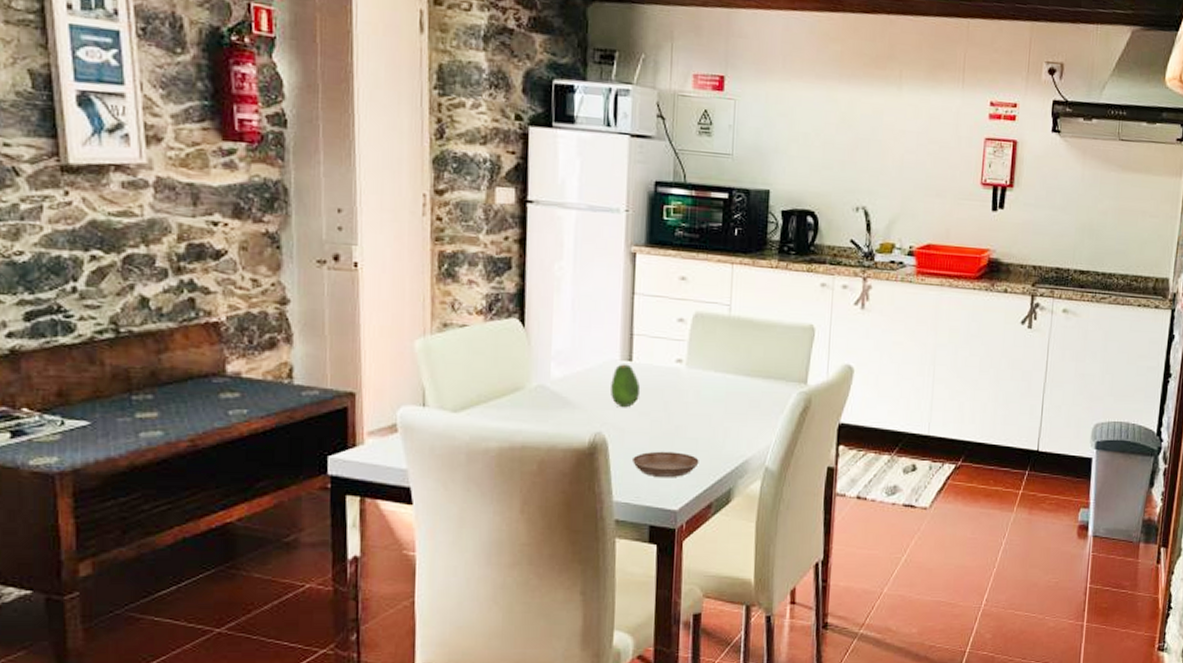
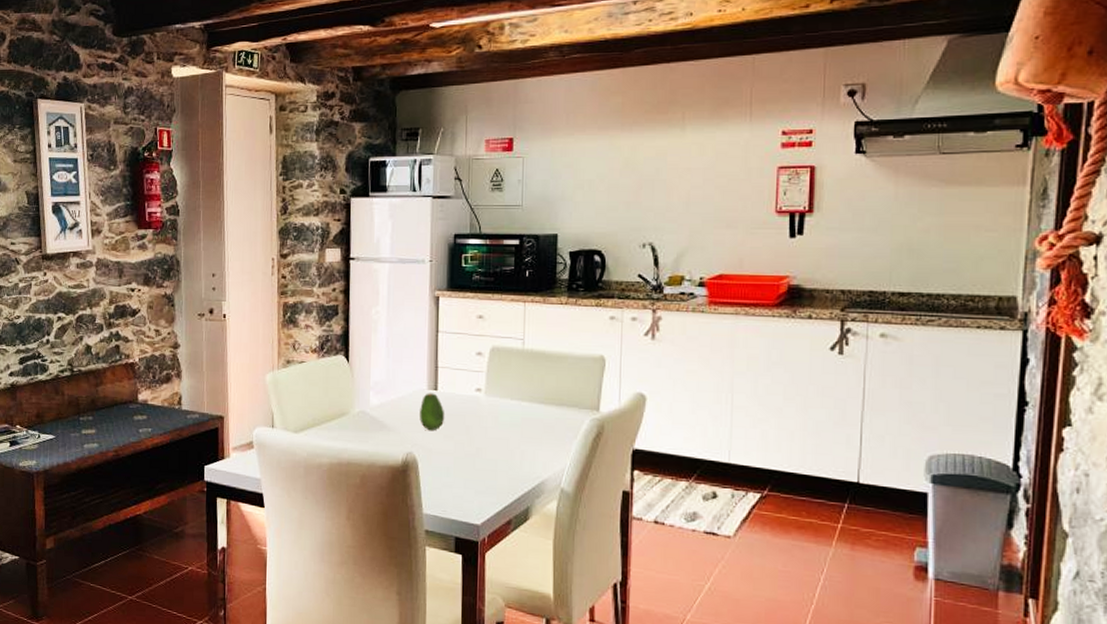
saucer: present [633,451,699,478] -> none [439,470,498,495]

